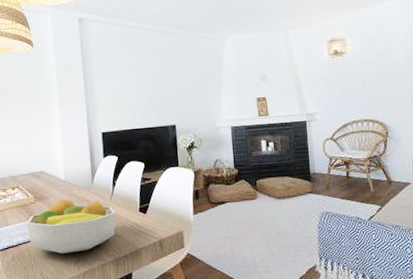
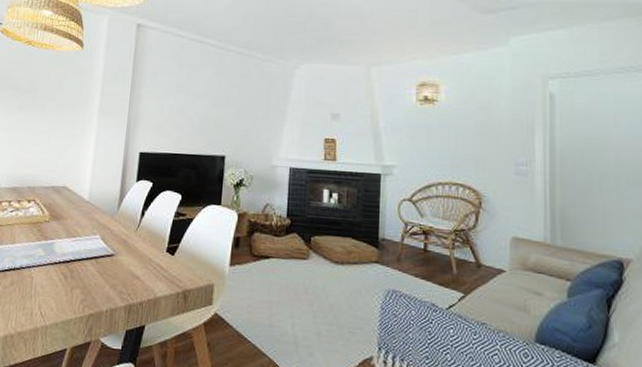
fruit bowl: present [26,198,117,254] -> none [34,221,140,289]

